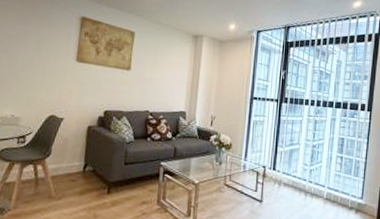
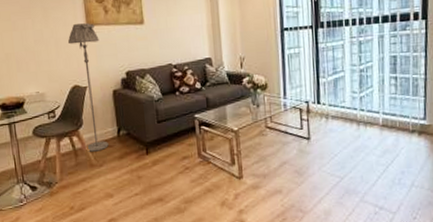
floor lamp: none [48,58,86,184] -> present [67,23,109,152]

